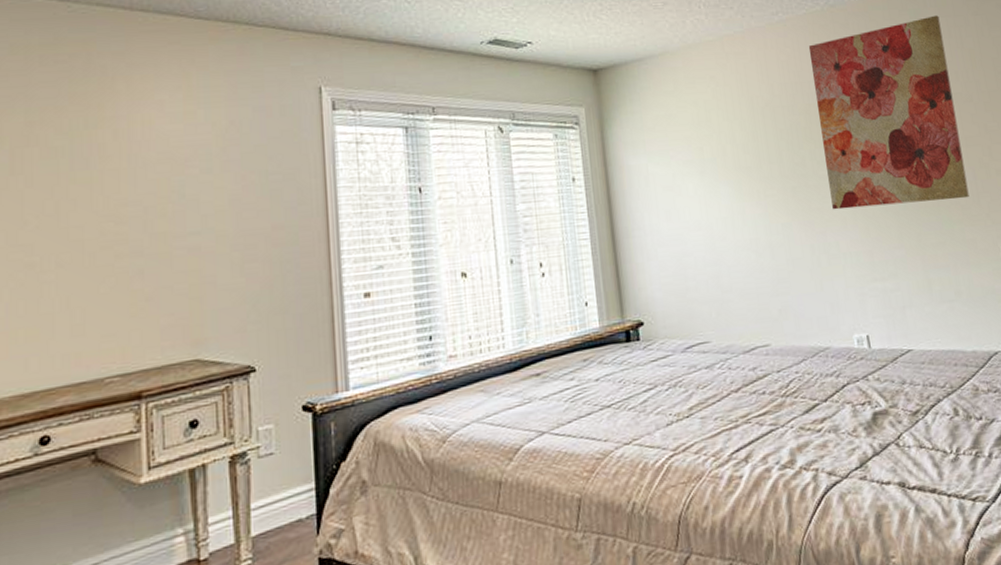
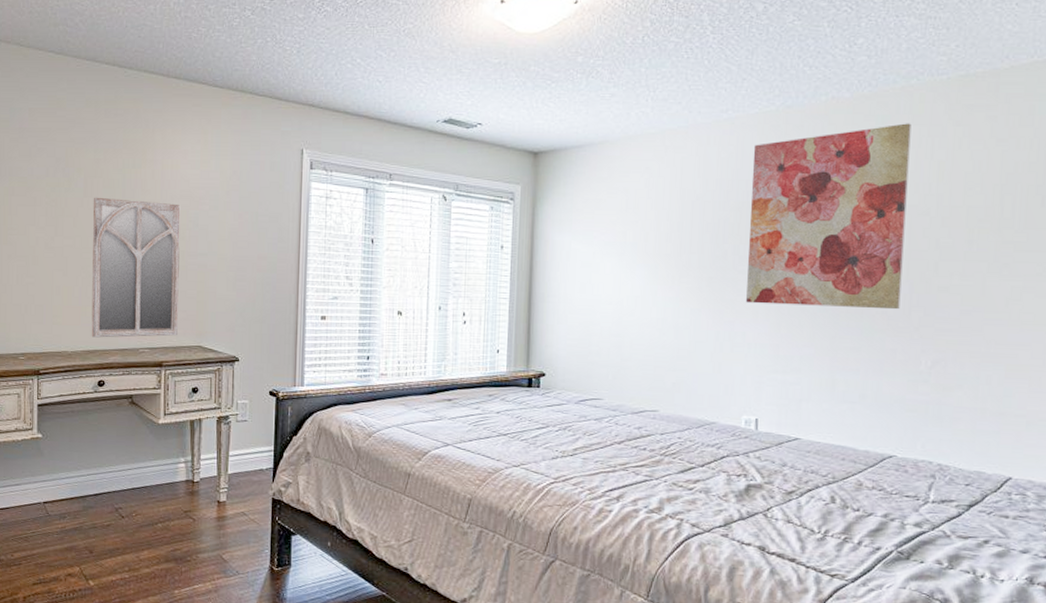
home mirror: none [24,170,163,374] -> present [91,197,181,338]

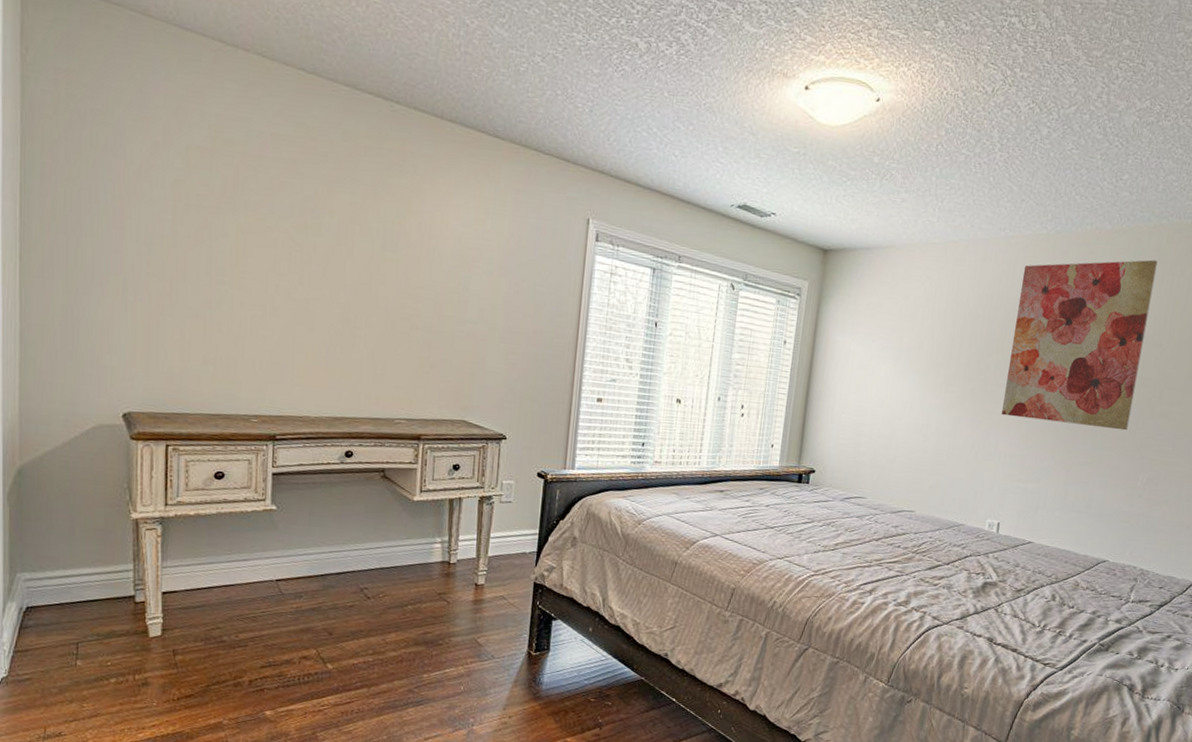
home mirror: present [91,197,181,338] -> none [339,245,450,408]

